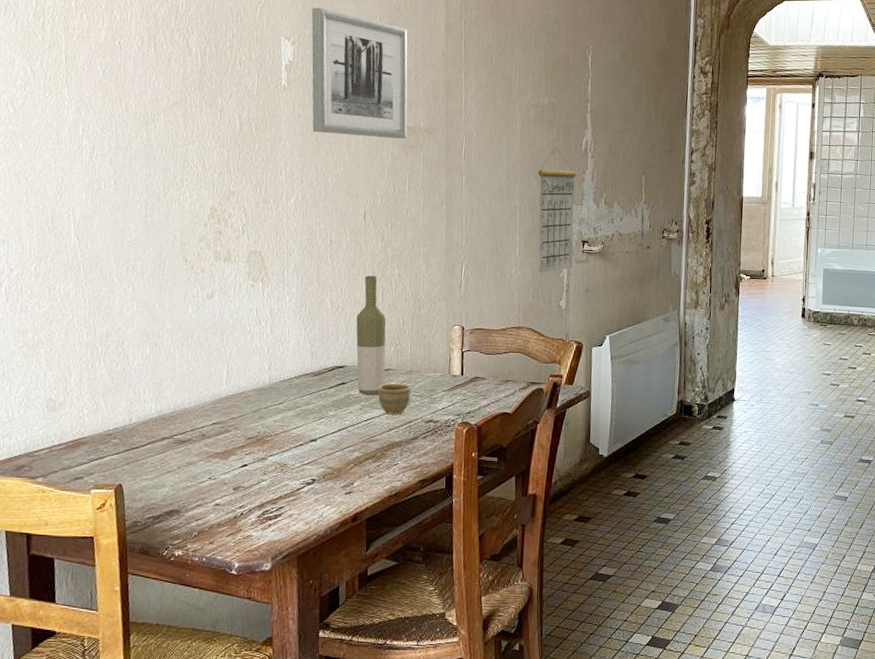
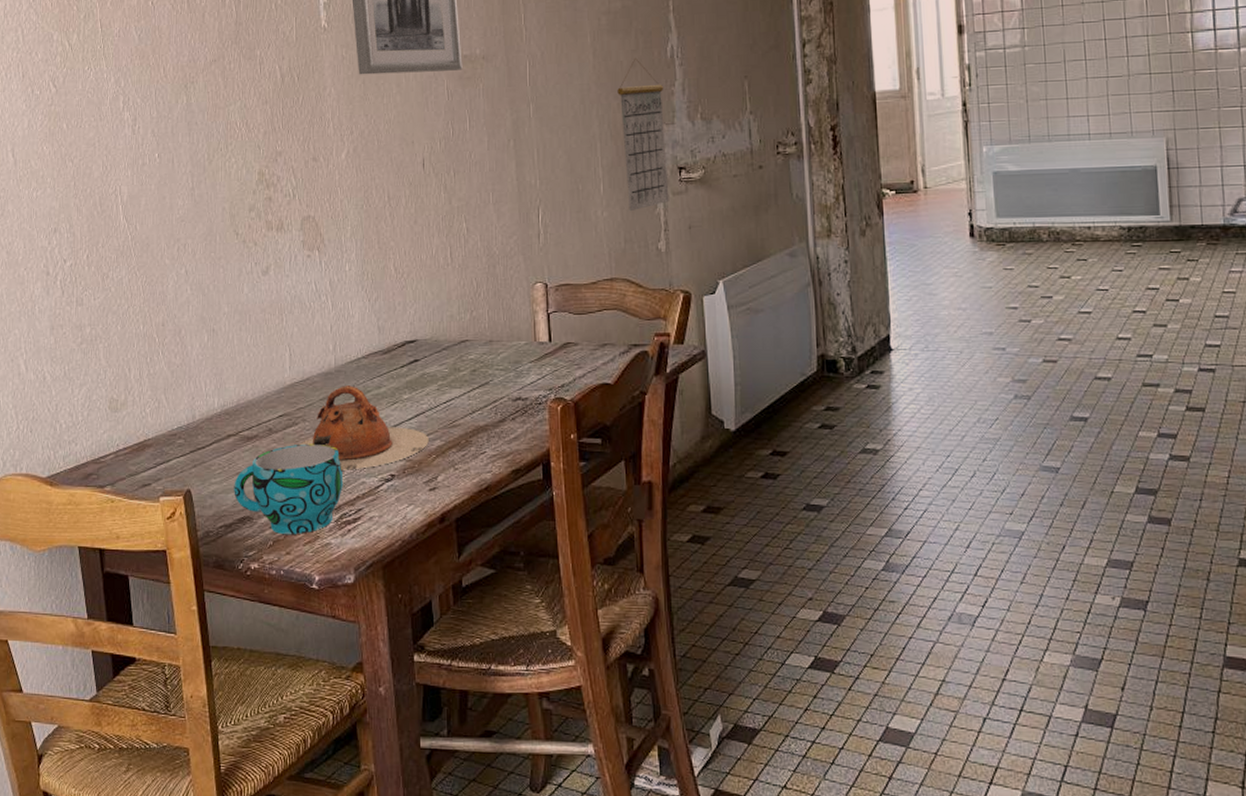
cup: none [164,448,269,527] -> present [234,443,344,534]
teapot: none [229,401,349,474] -> present [299,386,429,470]
bottle: present [356,275,386,395] -> none [424,232,462,373]
cup: present [378,383,412,415] -> none [455,357,494,394]

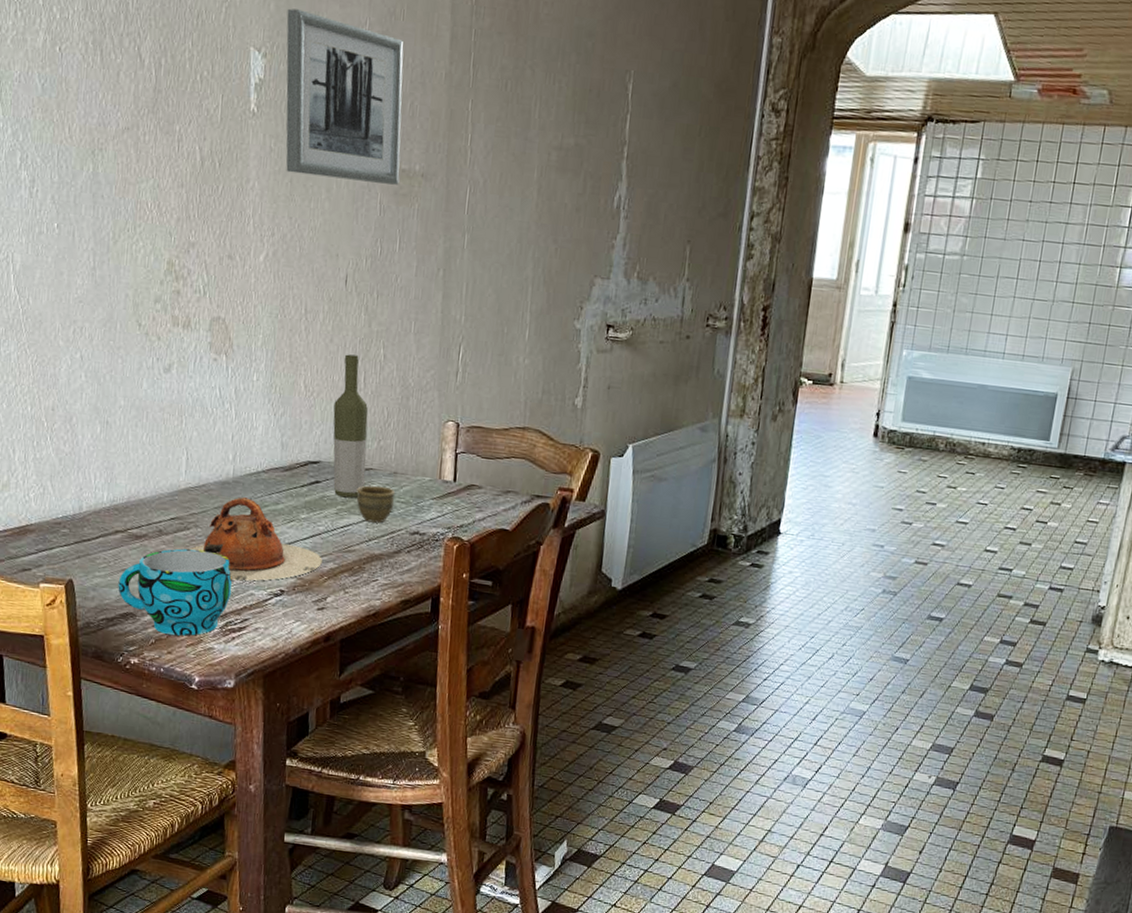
bottle: none [424,232,462,373] -> present [333,354,368,499]
cup: none [455,357,494,394] -> present [357,485,396,523]
calendar: present [617,57,669,212] -> none [551,202,605,363]

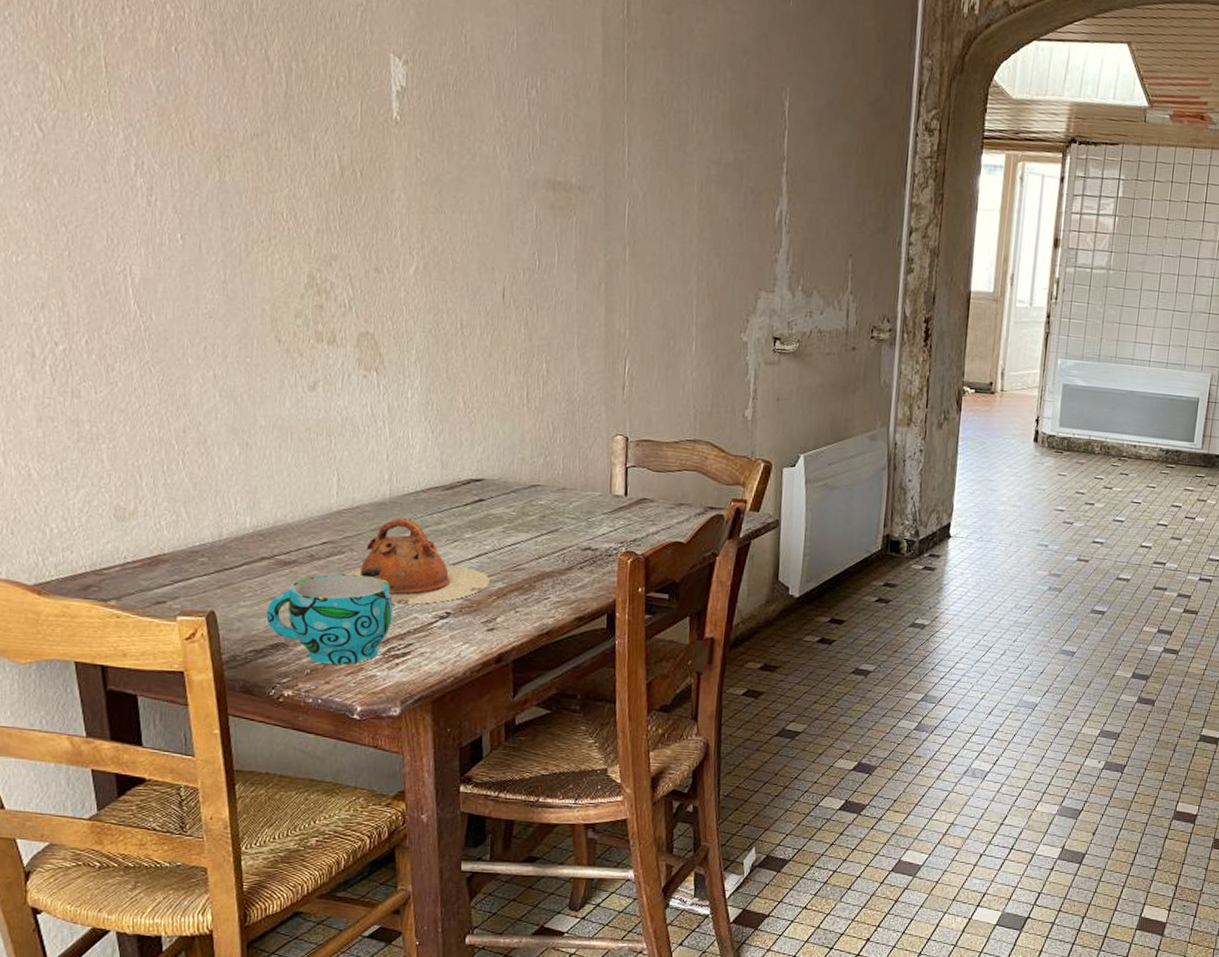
wall art: present [286,8,404,185] -> none [428,15,556,198]
bottle: present [333,354,368,499] -> none [495,369,533,516]
cup: present [357,485,396,523] -> none [524,502,565,540]

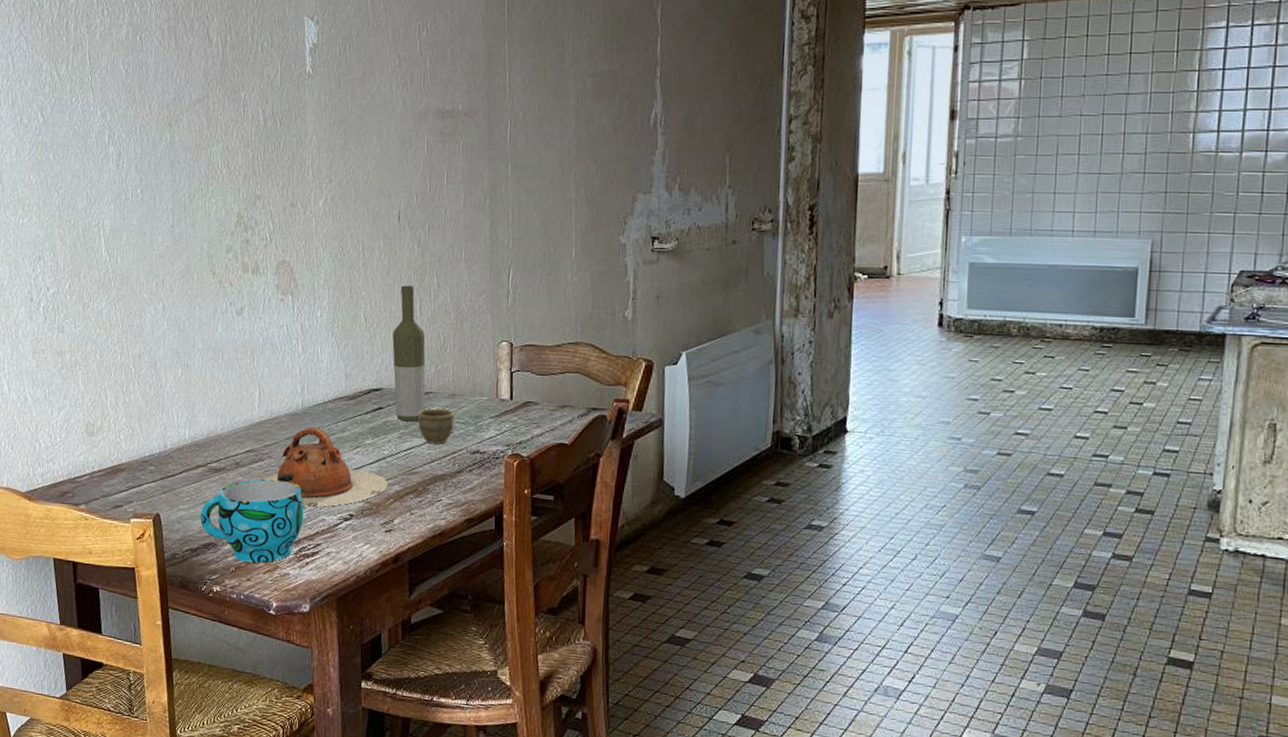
bottle: none [495,369,533,516] -> present [392,285,426,422]
cup: none [524,502,565,540] -> present [418,409,455,445]

